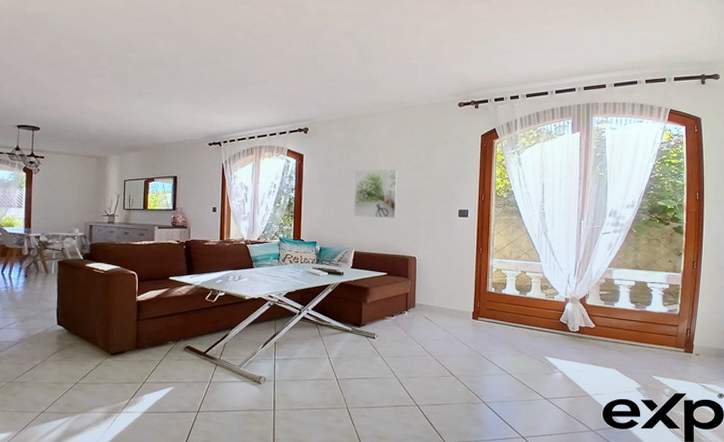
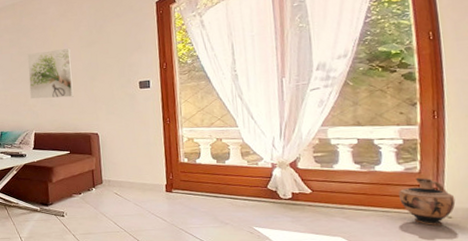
ceramic jug: none [662,318,703,361] -> present [399,177,456,225]

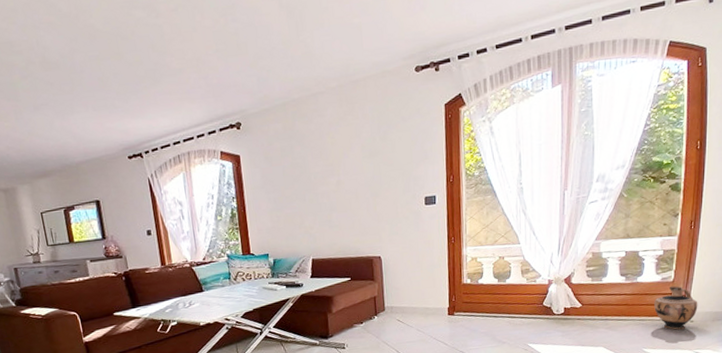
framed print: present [27,47,74,100] -> none [301,158,355,221]

